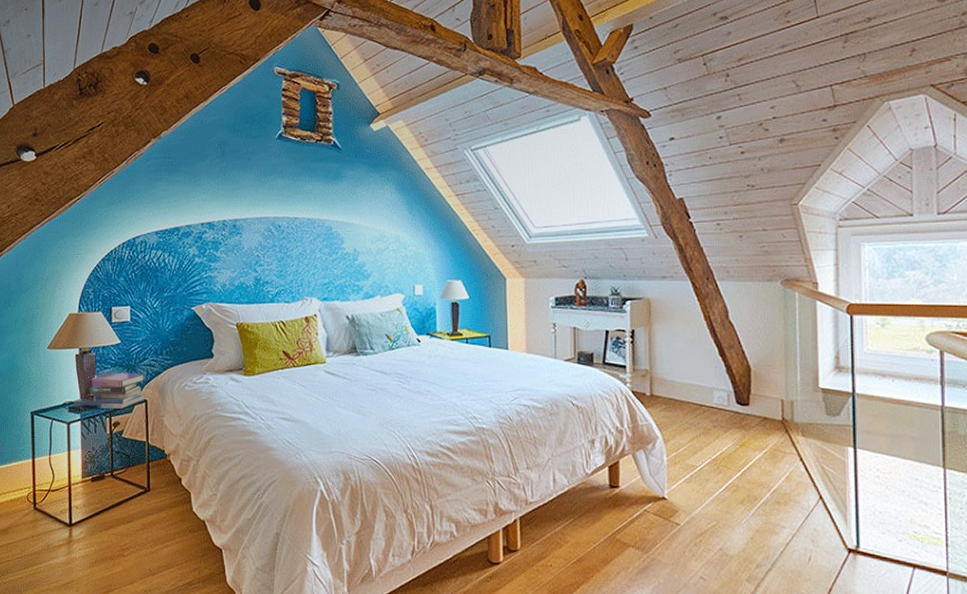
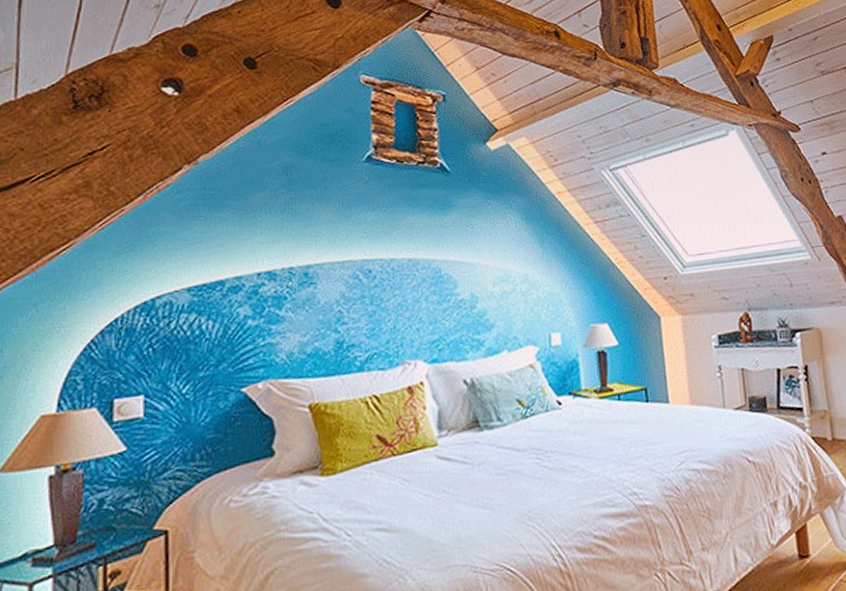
books: present [74,372,145,409] -> none [41,491,164,558]

